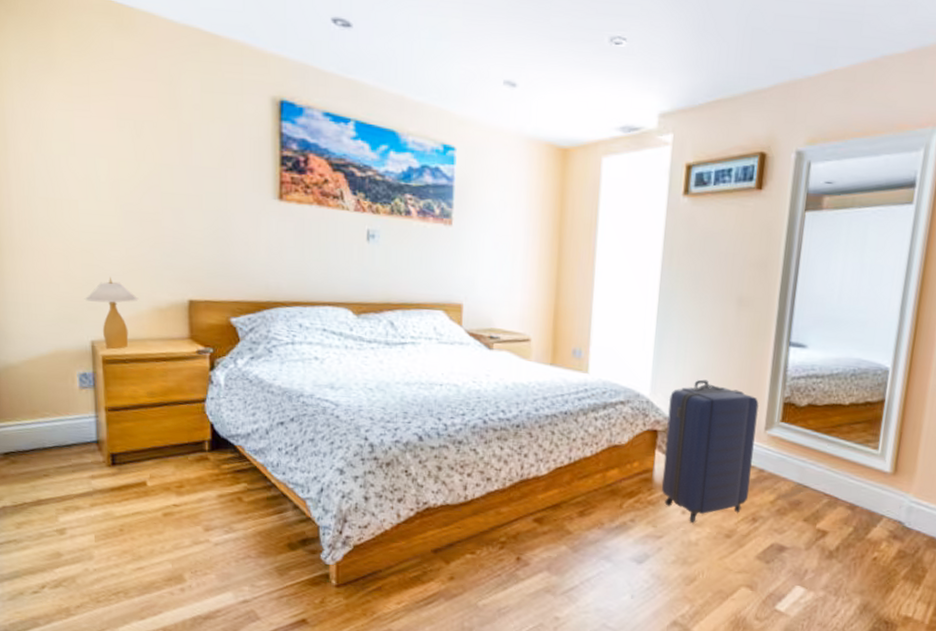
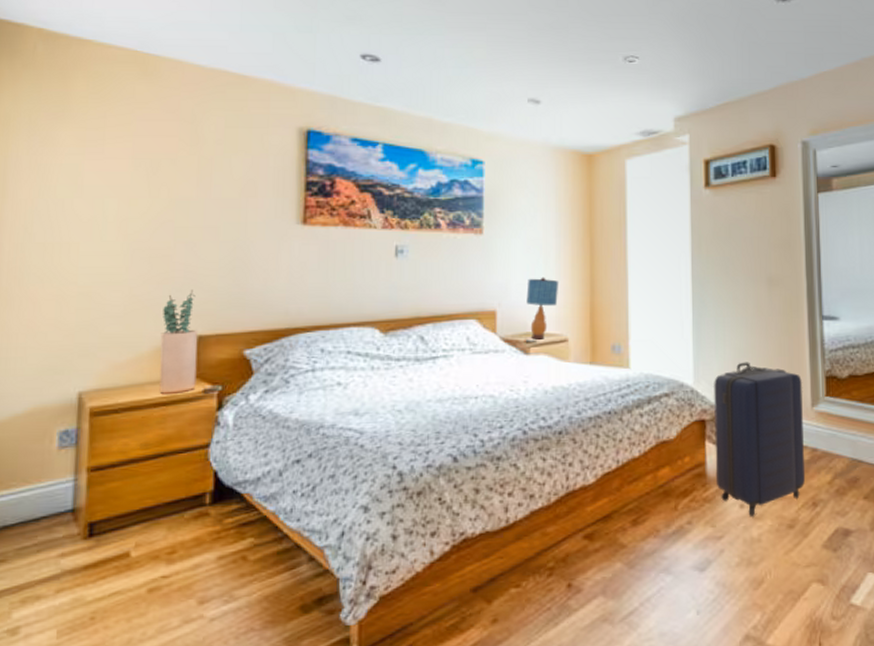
table lamp: present [84,276,139,349] -> none [75,318,140,398]
vase: none [156,256,190,351] -> present [159,290,198,394]
table lamp: none [492,274,525,337] -> present [526,277,559,340]

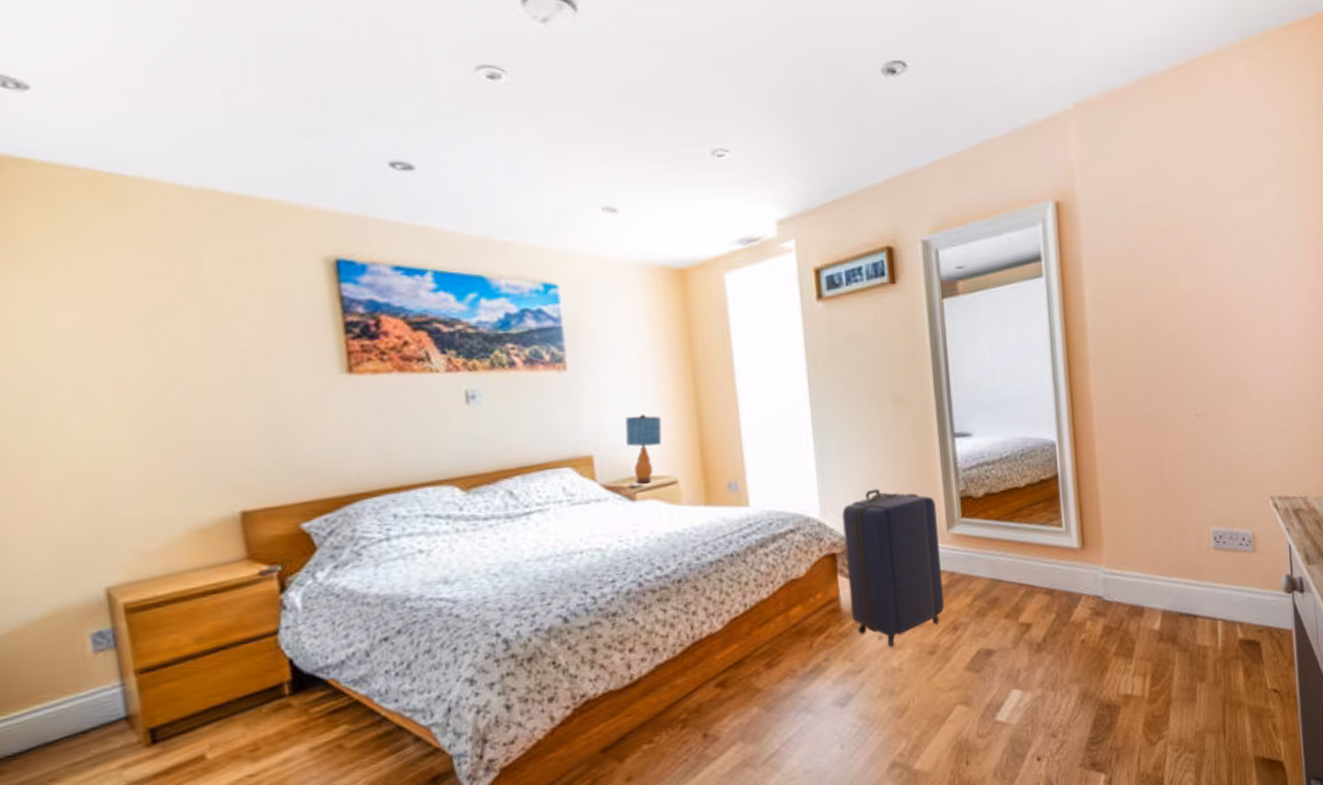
vase: present [159,290,198,394] -> none [192,459,250,581]

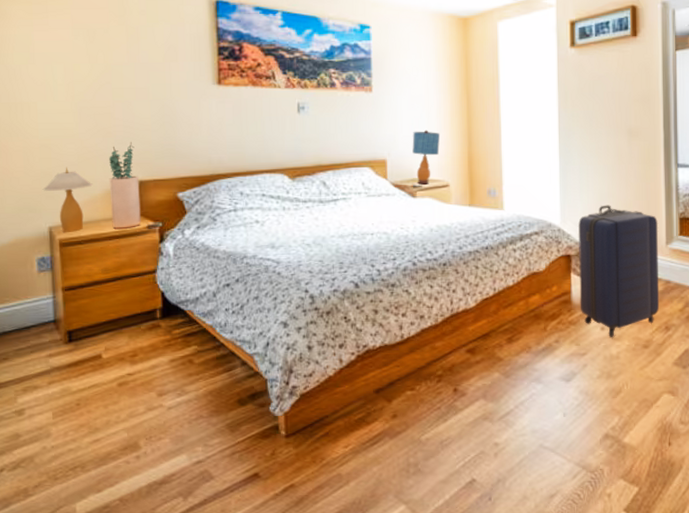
table lamp: none [90,501,170,593] -> present [42,166,93,232]
vase: none [192,459,250,581] -> present [109,142,141,229]

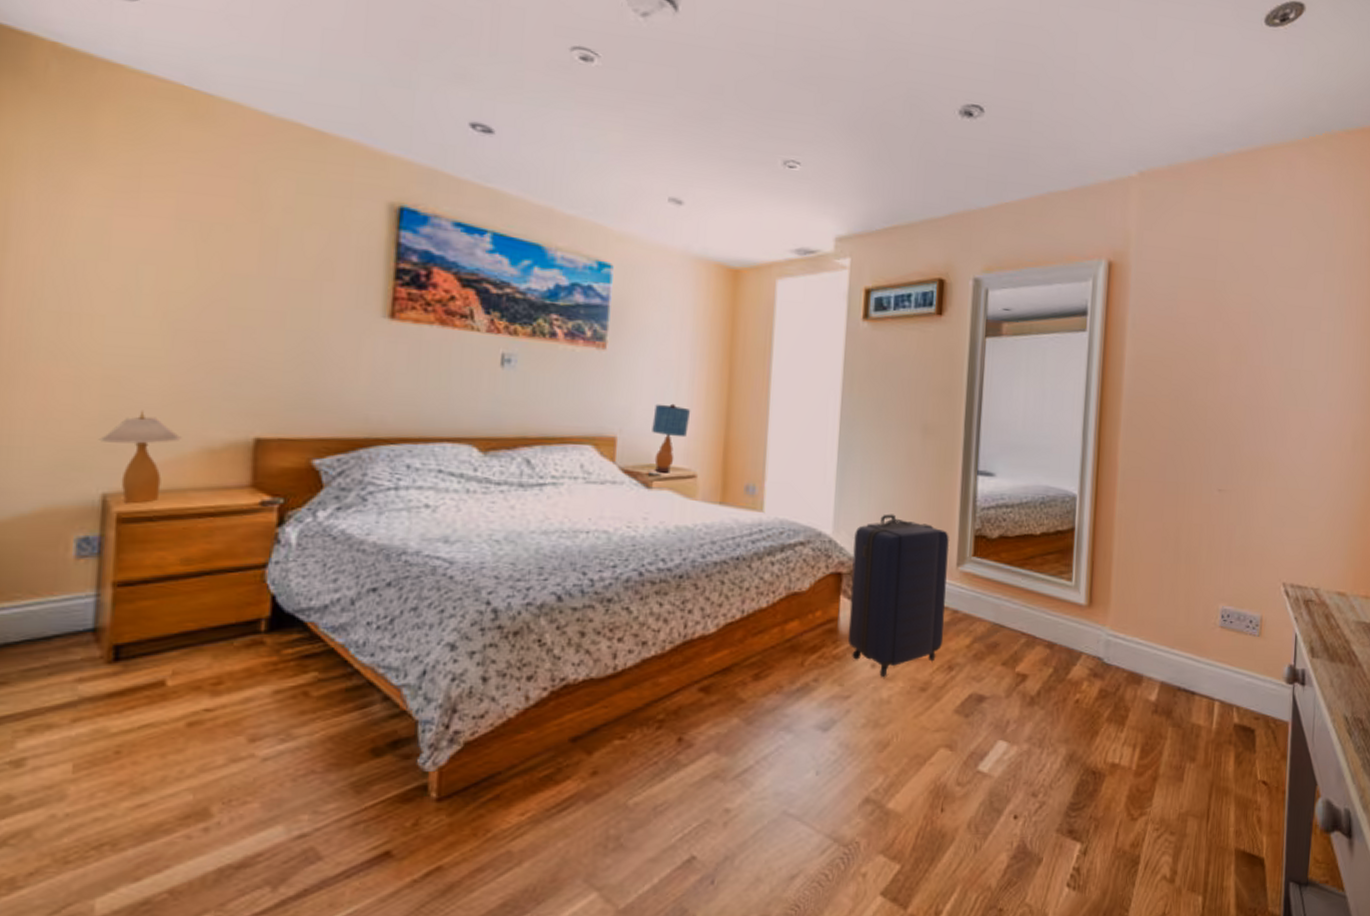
vase: present [109,142,141,229] -> none [205,384,256,504]

